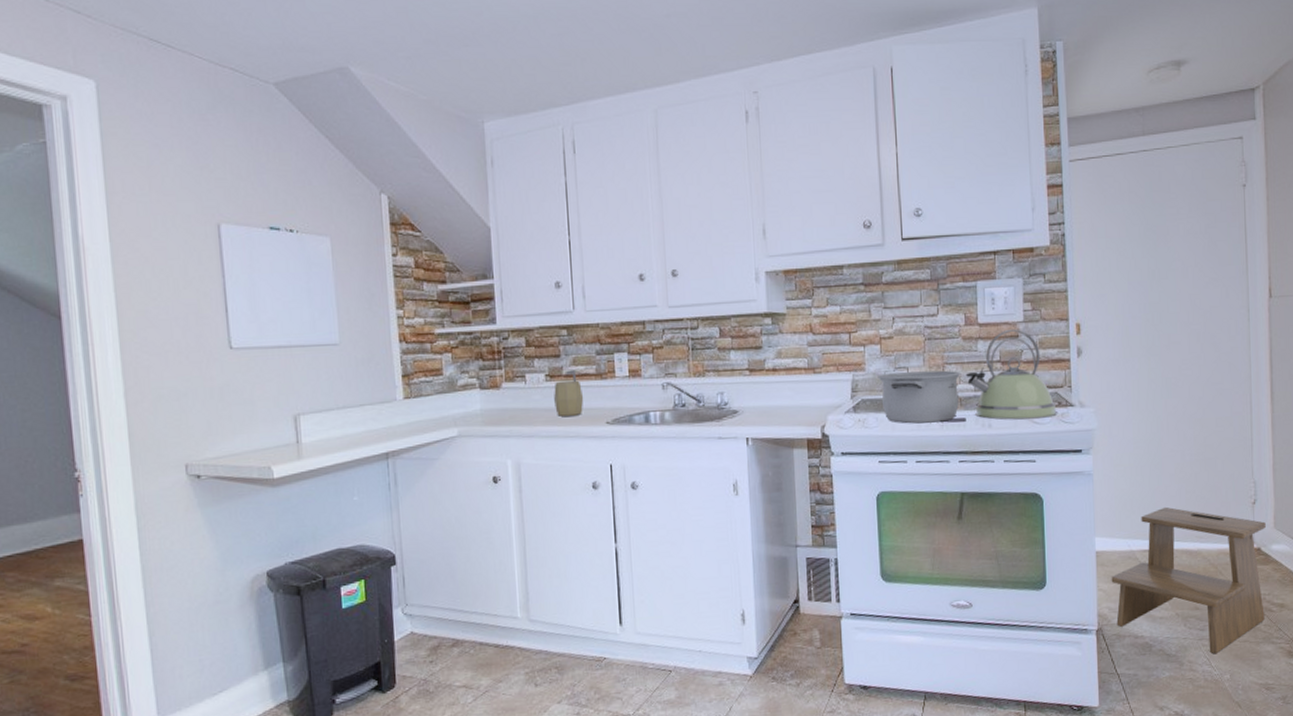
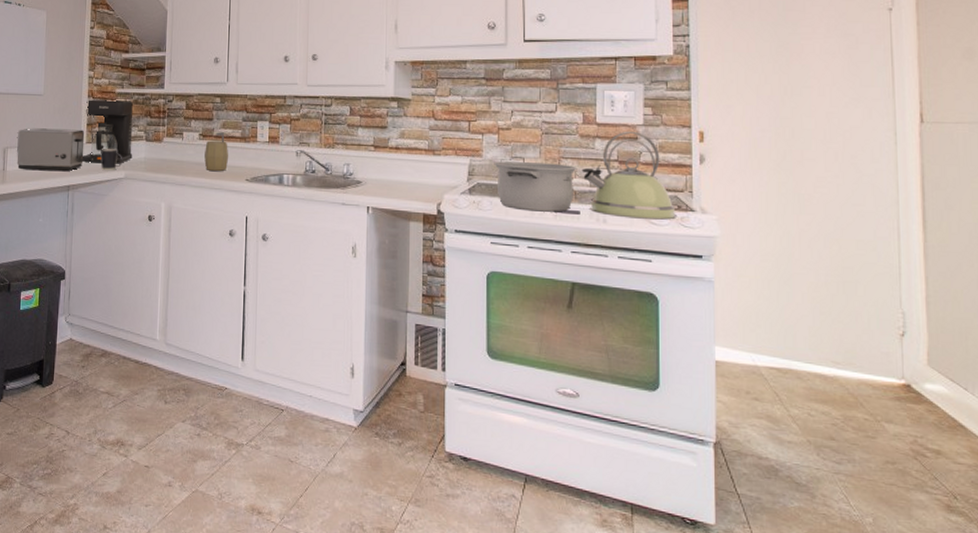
toaster: none [311,383,403,440] -> present [16,128,85,172]
coffee maker: none [398,342,466,423] -> present [82,100,133,164]
mug: none [424,403,454,430] -> present [100,149,123,171]
step stool: present [1111,506,1266,655] -> none [732,325,917,493]

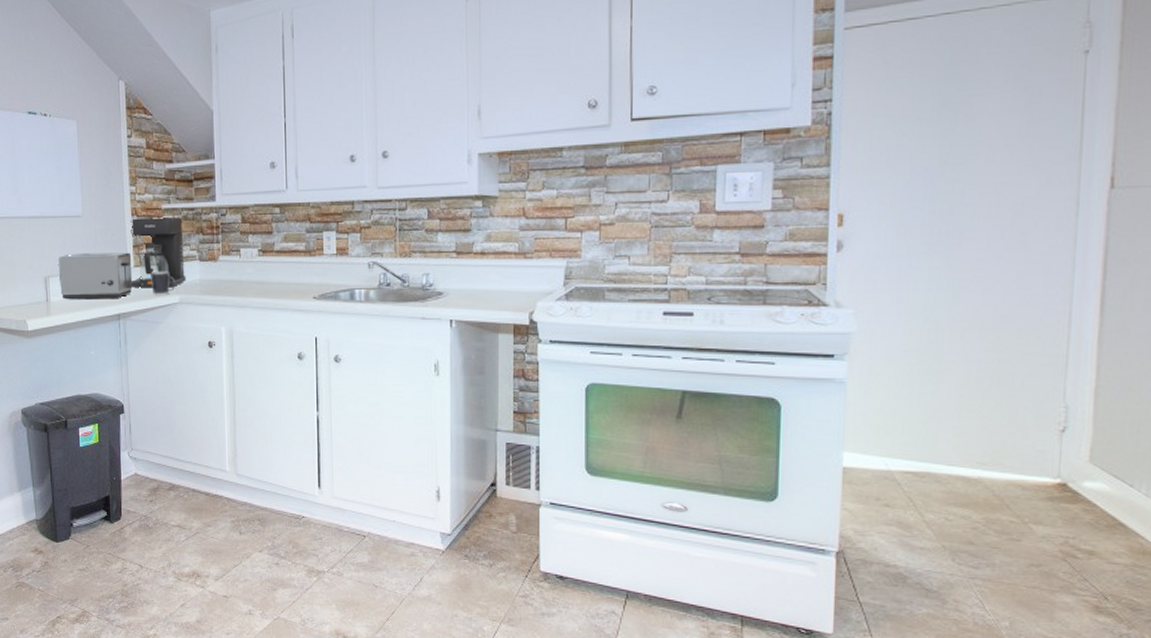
soap dispenser: present [204,132,229,172] -> none [266,246,293,291]
cooking pot: present [494,161,577,213] -> none [594,260,692,317]
kettle: present [582,131,676,221] -> none [696,218,806,319]

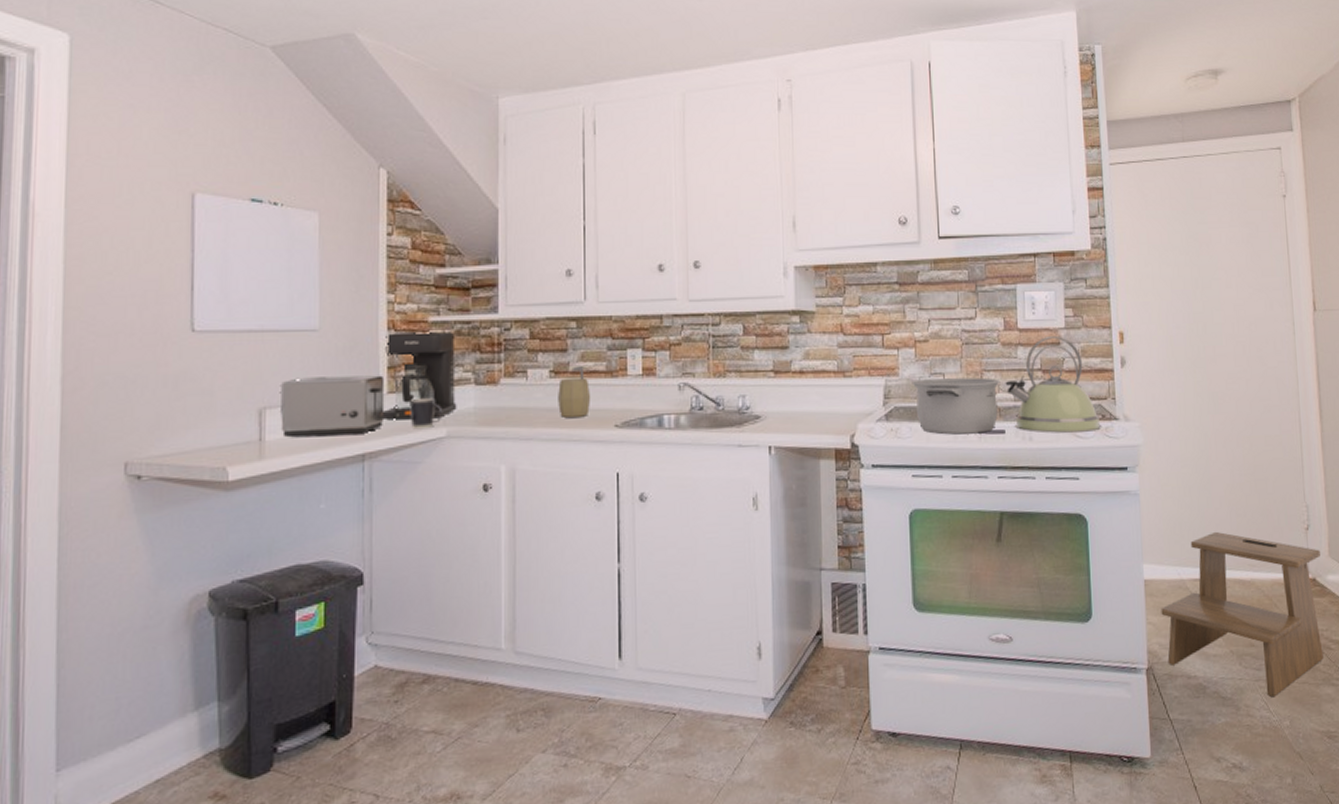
soap dispenser: none [266,246,293,291] -> present [558,366,591,419]
cooking pot: none [594,260,692,317] -> present [912,377,1001,436]
kettle: none [696,218,806,319] -> present [1005,335,1101,434]
step stool: none [860,425,1077,597] -> present [1161,531,1324,698]

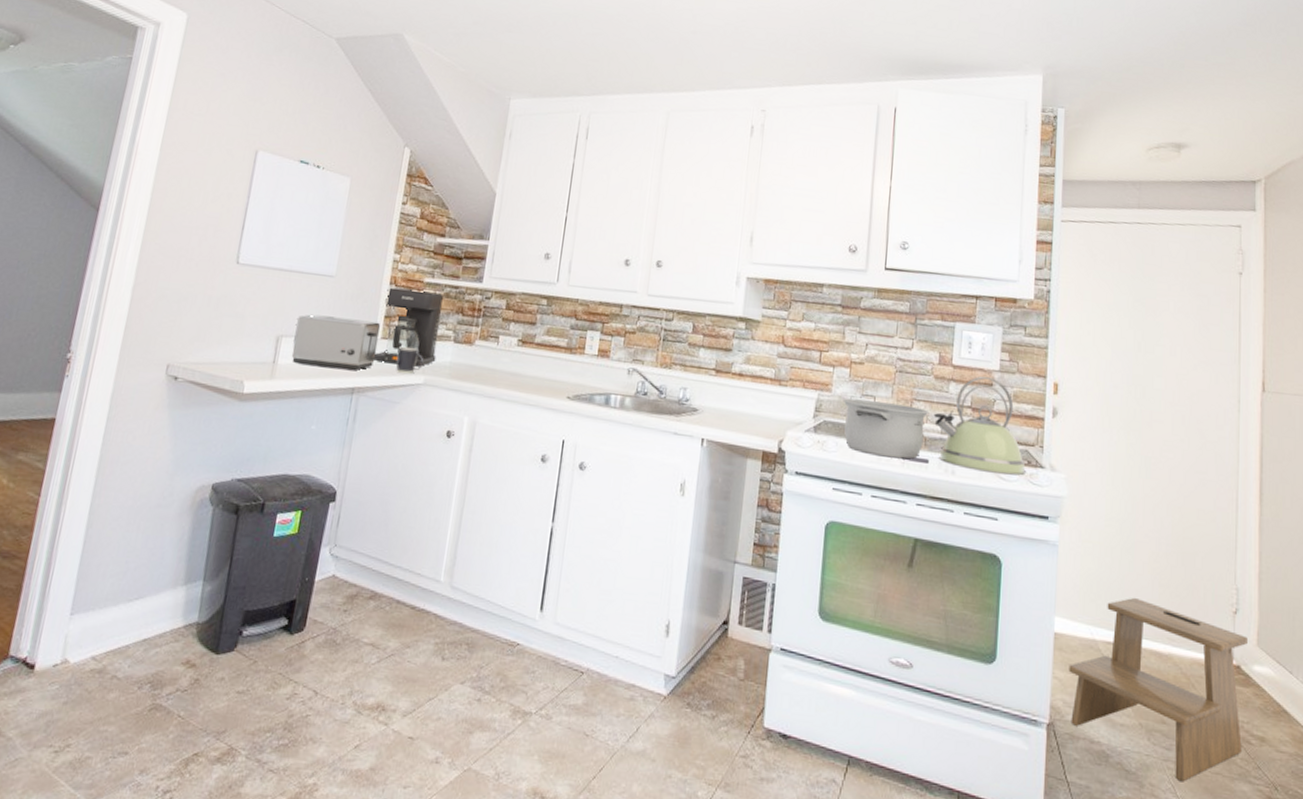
soap dispenser: present [558,366,591,419] -> none [520,339,551,385]

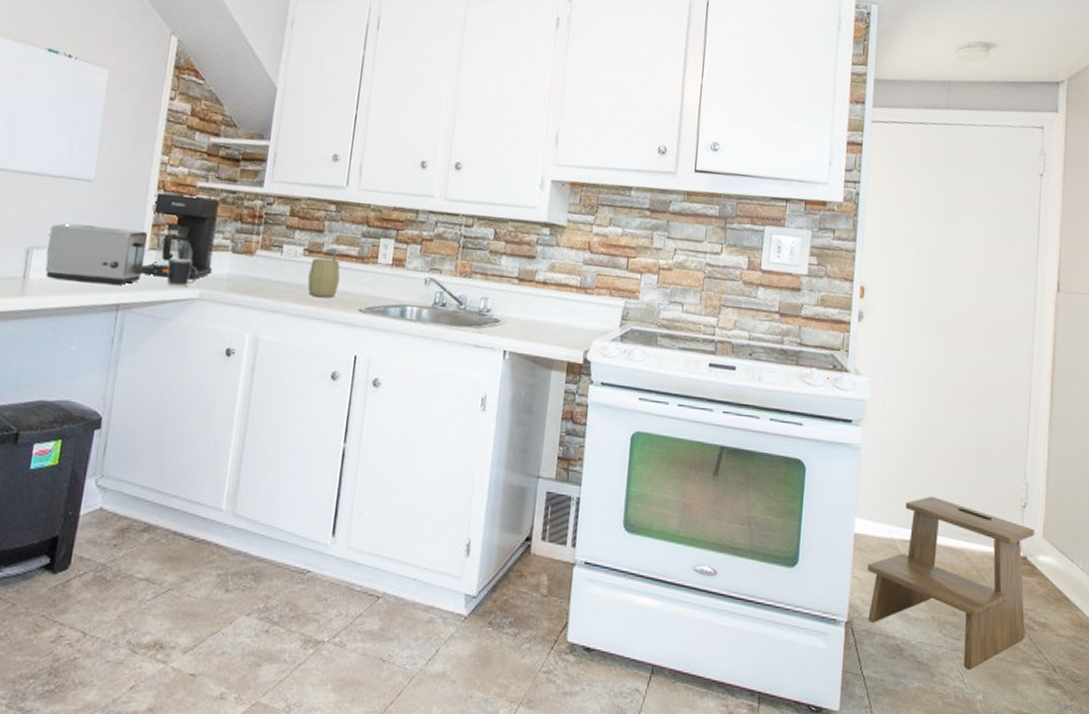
soap dispenser: none [520,339,551,385] -> present [307,248,341,298]
cooking pot: present [843,398,930,460] -> none [650,305,738,368]
kettle: present [933,376,1026,476] -> none [741,280,831,381]

